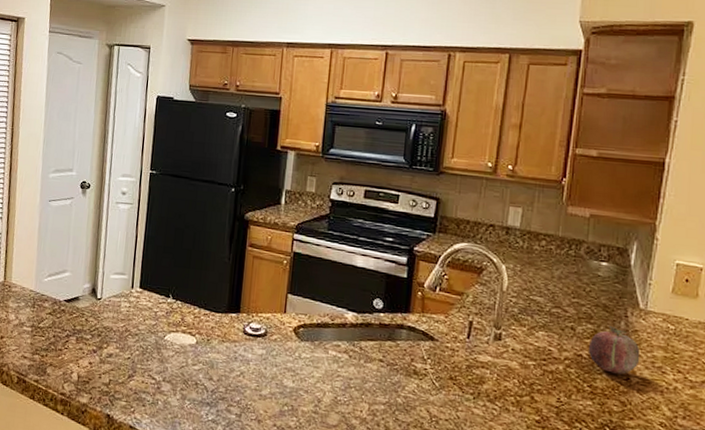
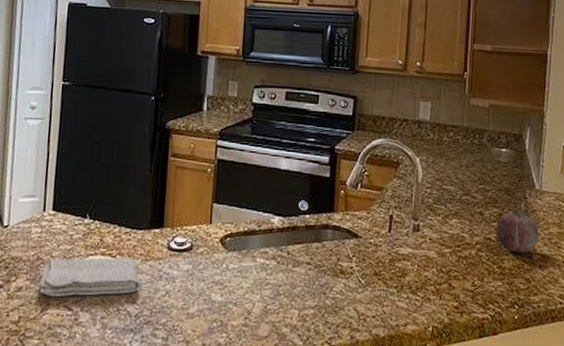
washcloth: none [127,331,218,370] -> present [39,257,141,297]

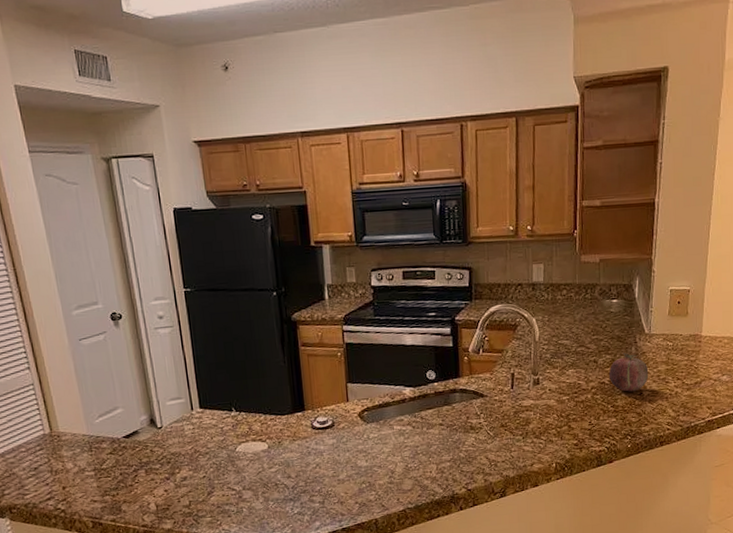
washcloth: present [39,257,141,297] -> none [201,440,293,481]

